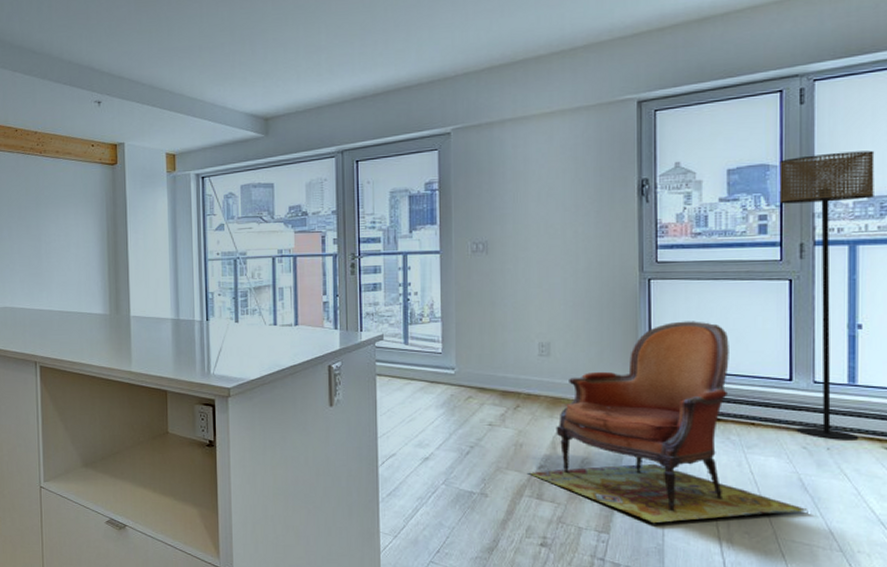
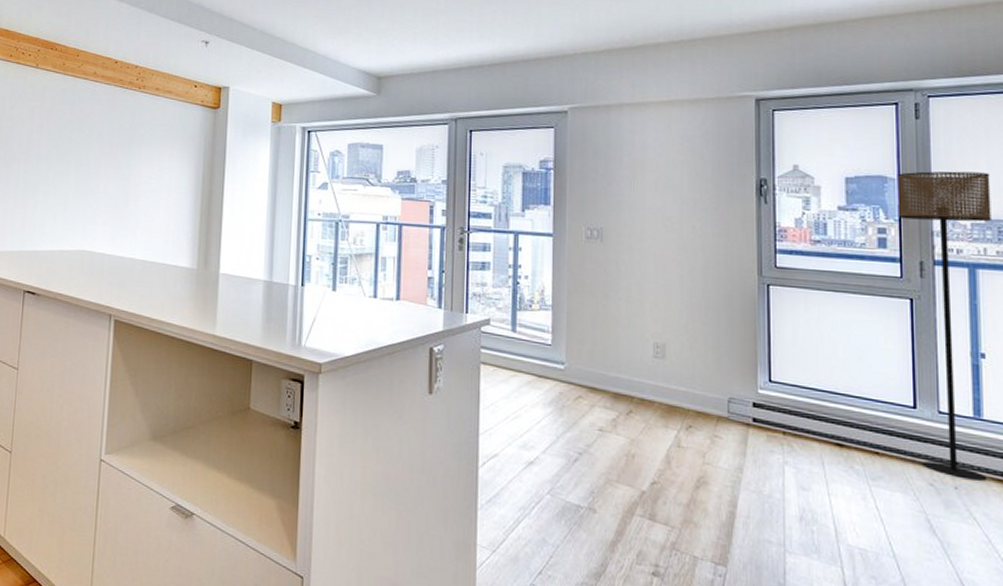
armchair: present [528,321,808,526] -> none [640,333,938,562]

